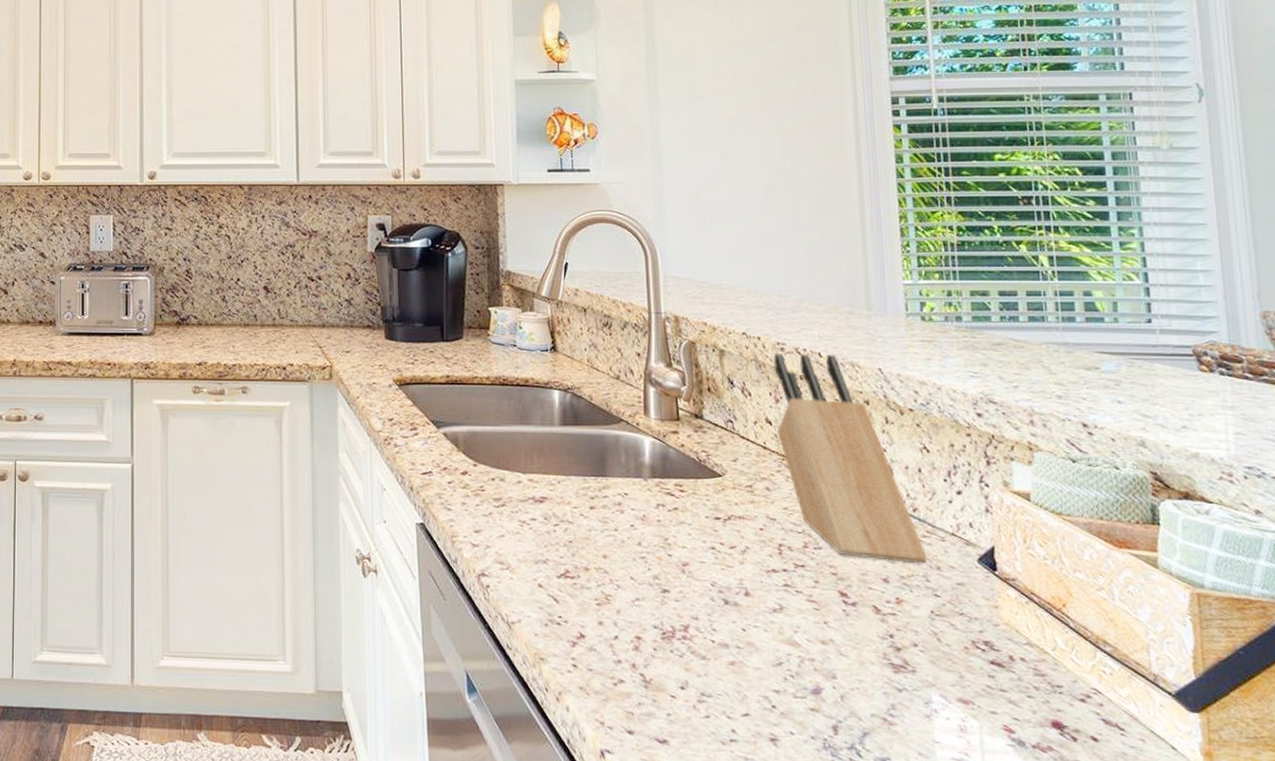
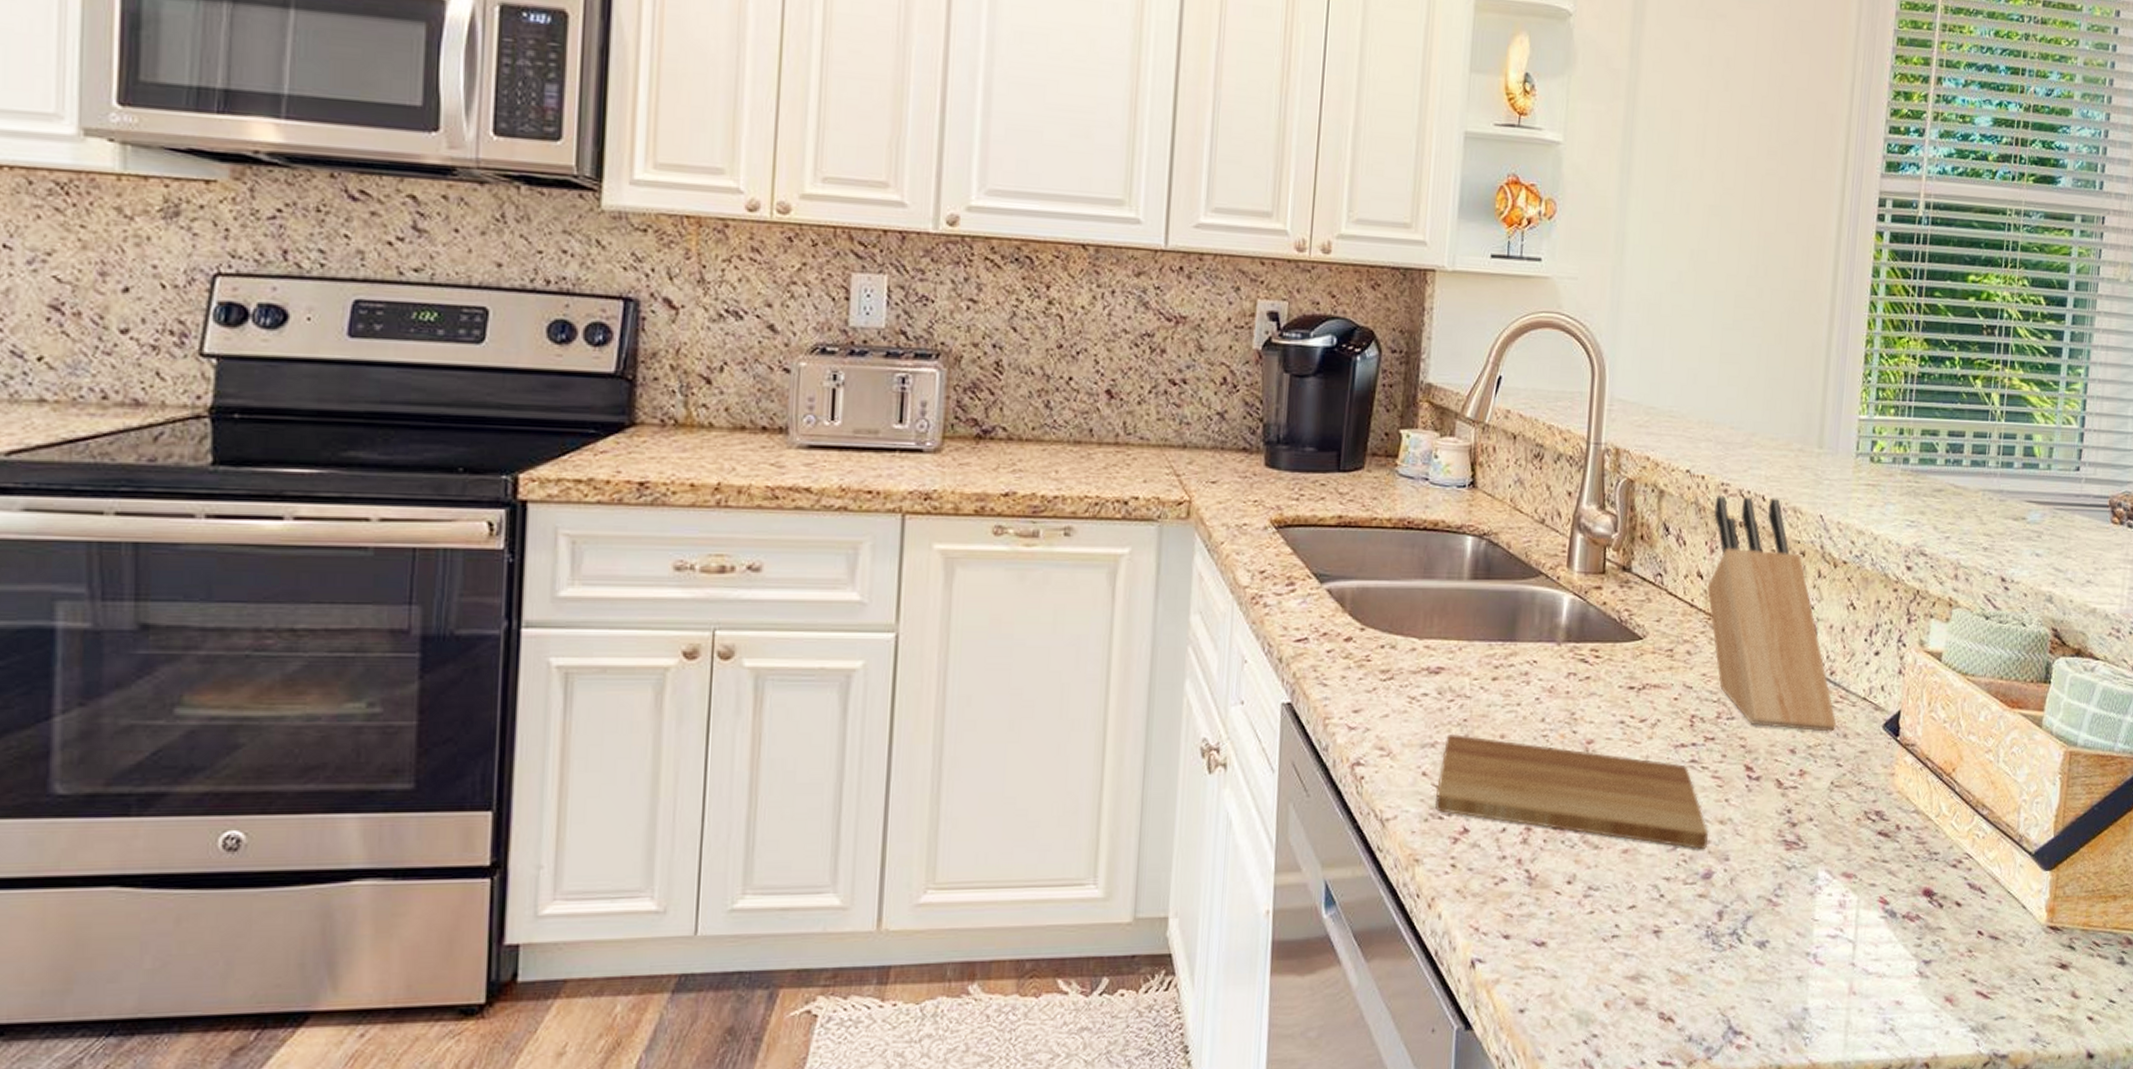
cutting board: none [552,552,813,667] -> present [1434,733,1709,850]

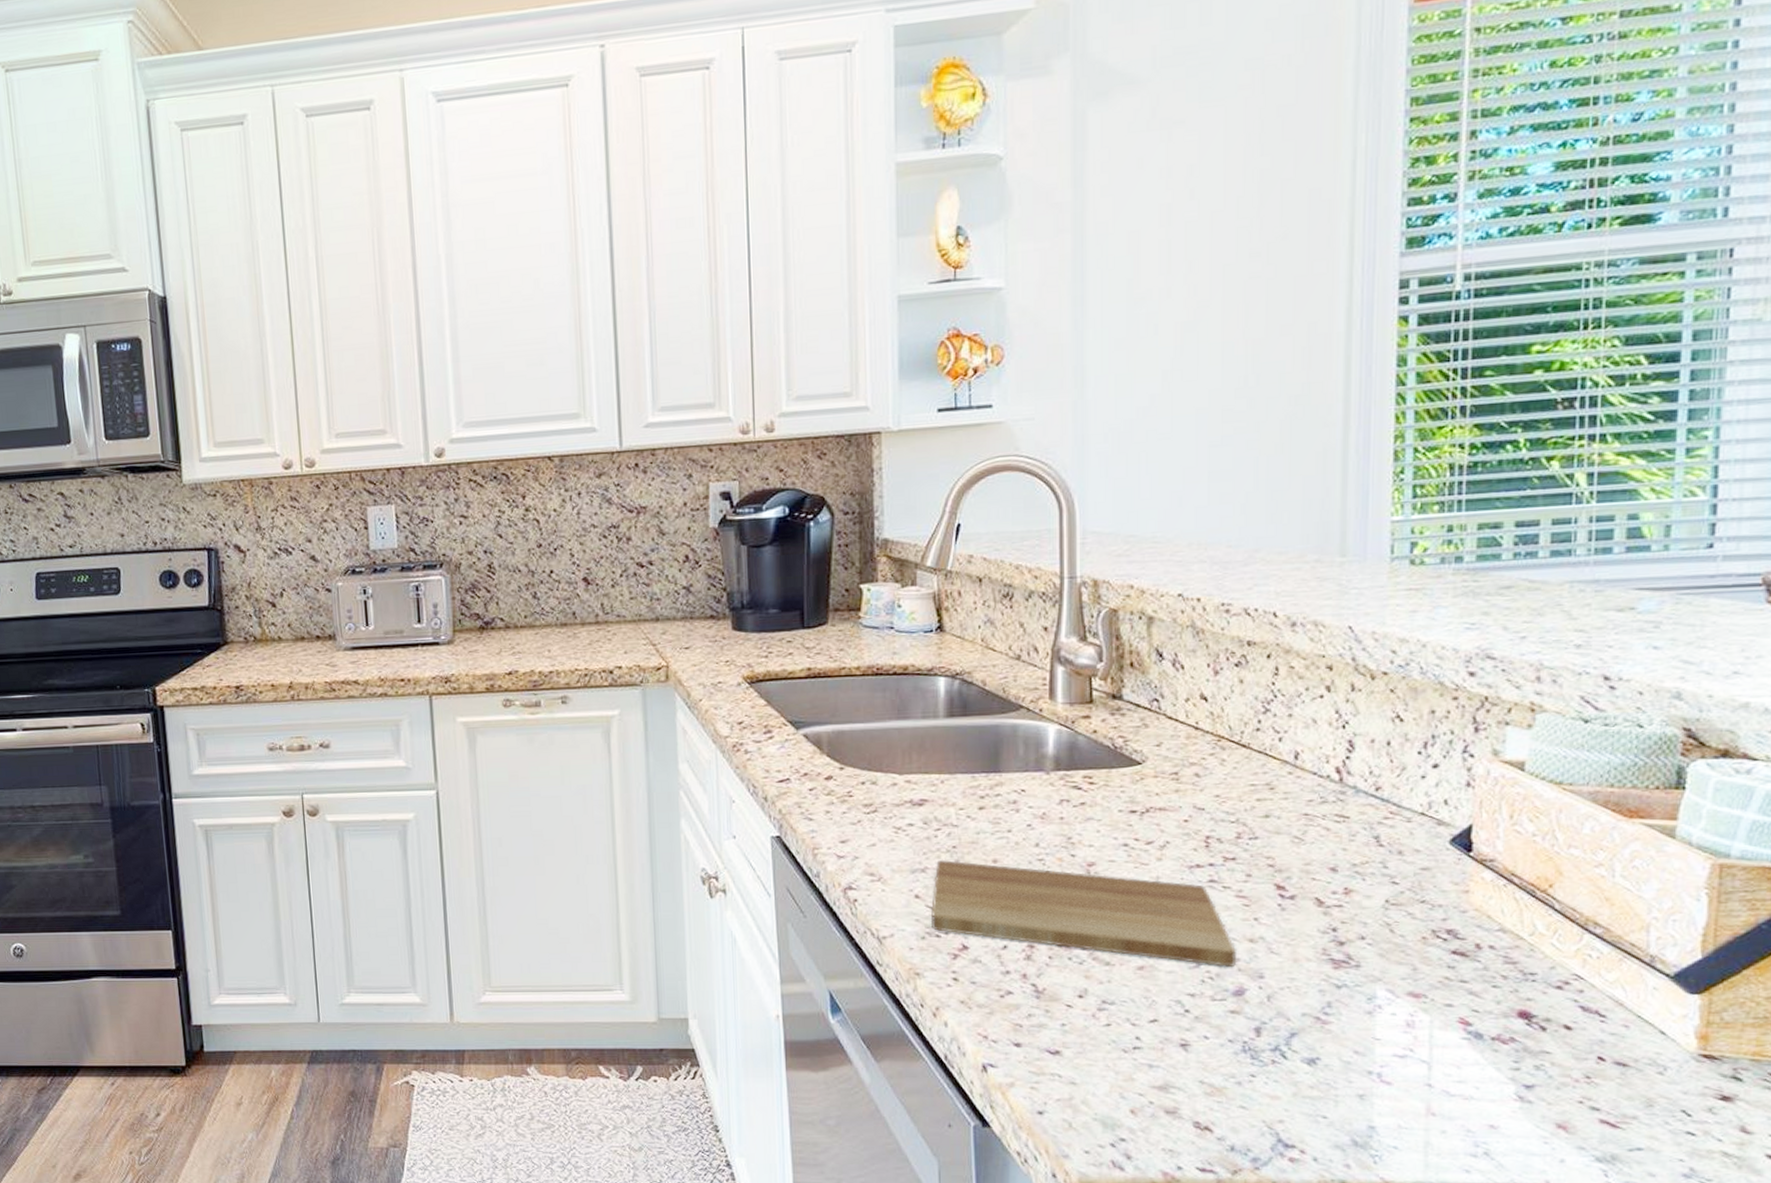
knife block: present [1707,494,1838,732] -> none [1213,613,1389,849]

